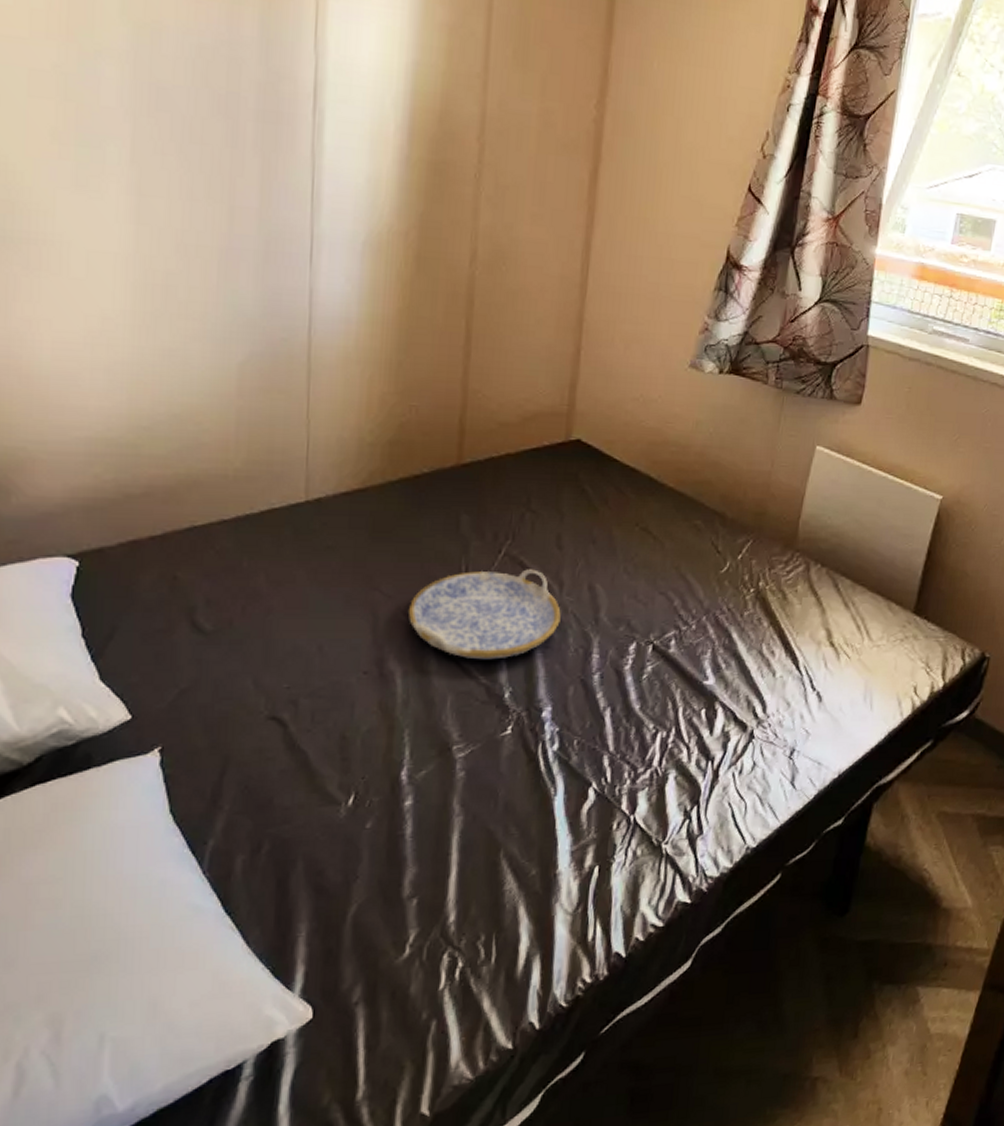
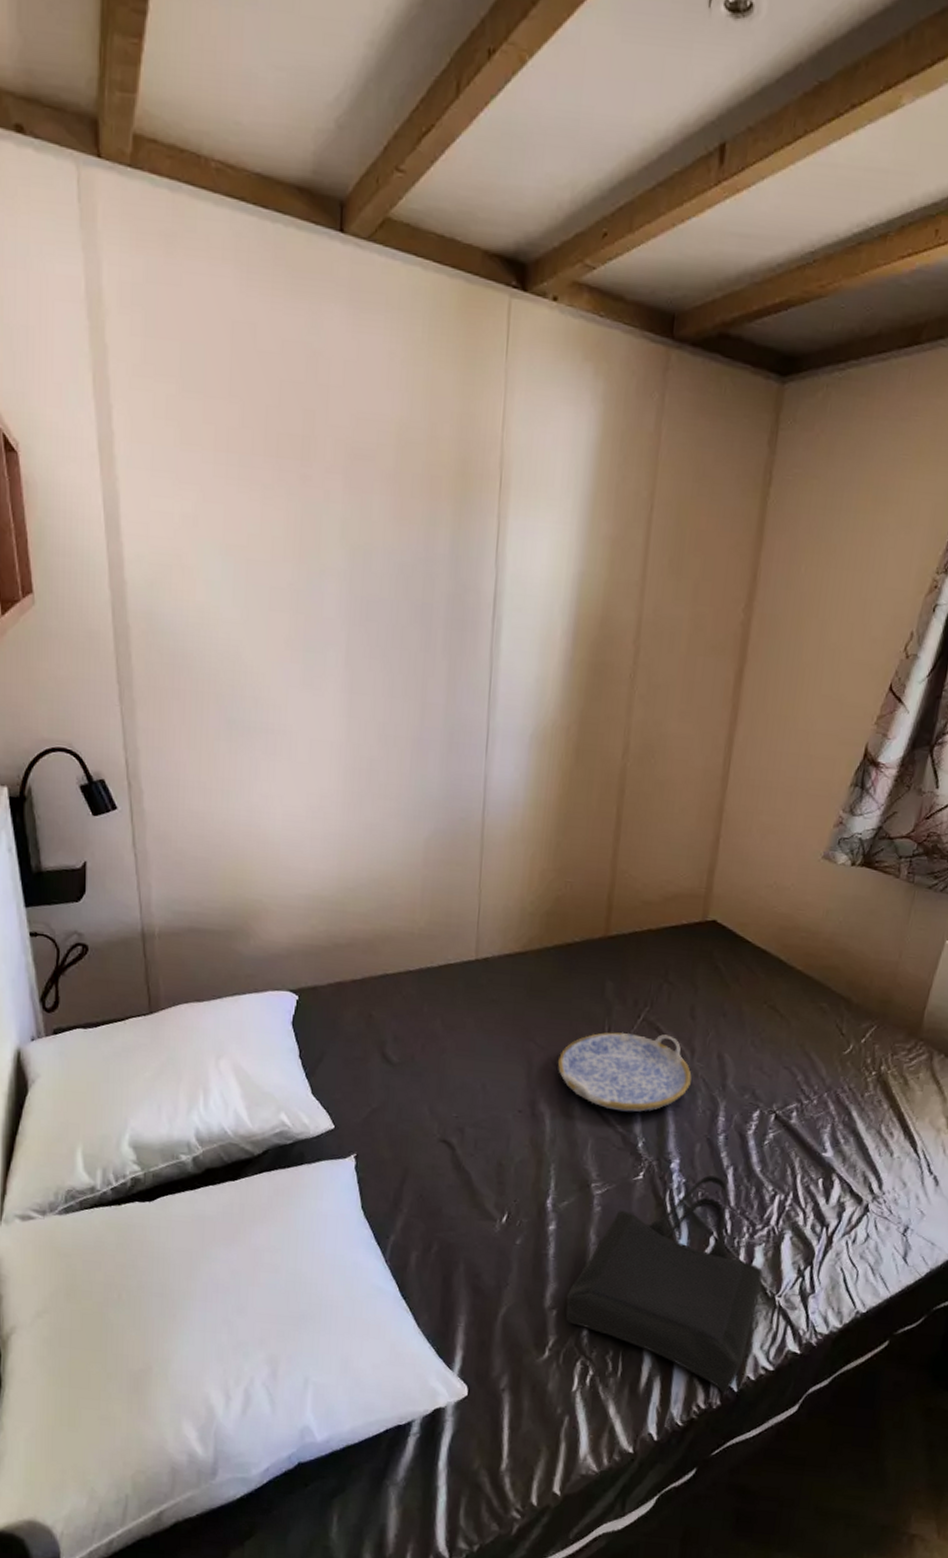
tote bag: none [428,720,648,961] -> present [565,1175,763,1393]

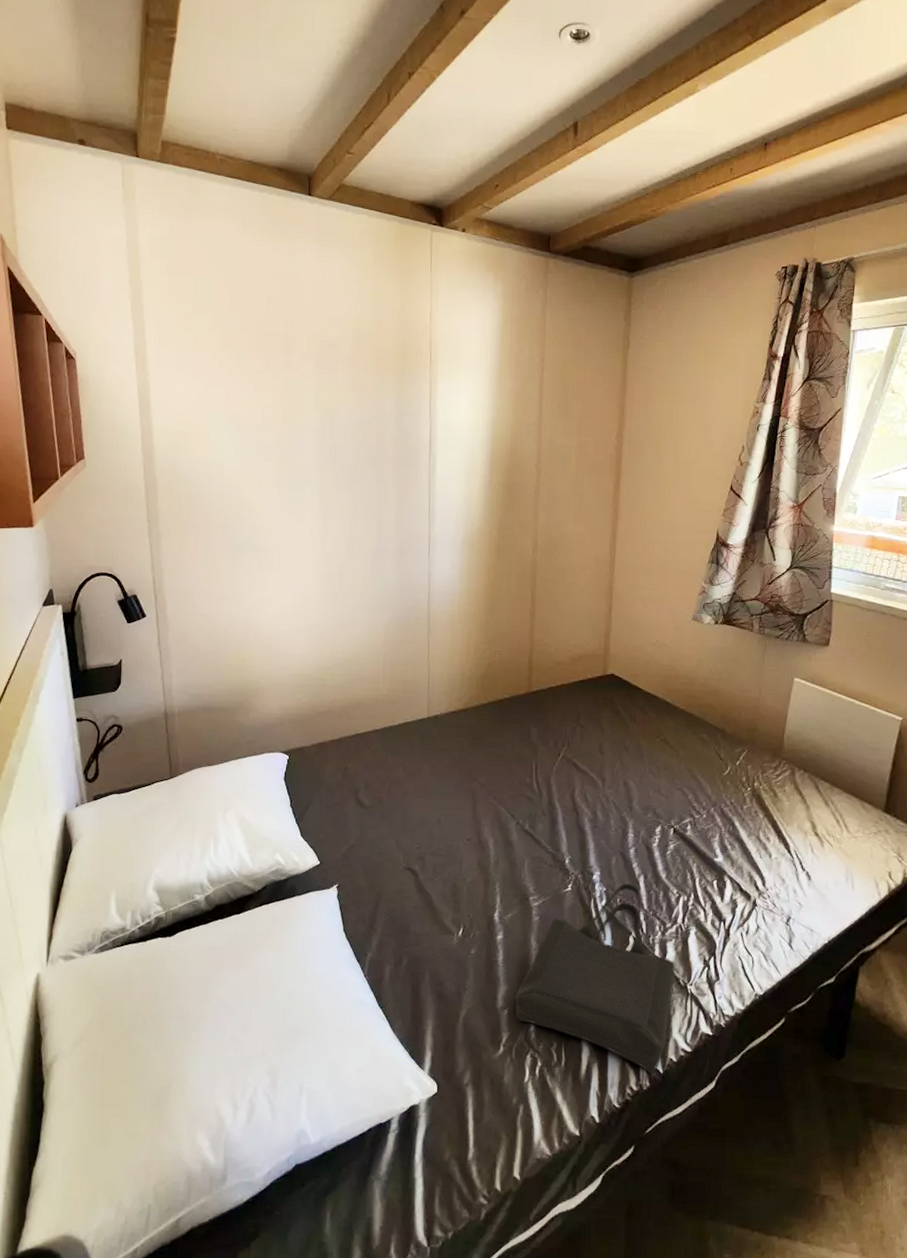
serving tray: present [557,1032,692,1112] -> none [496,768,604,834]

